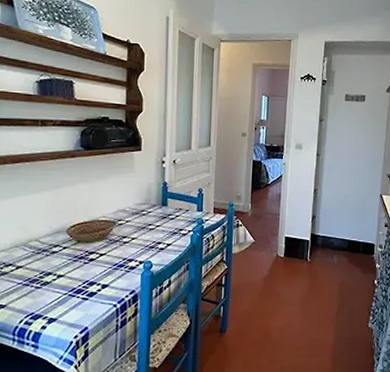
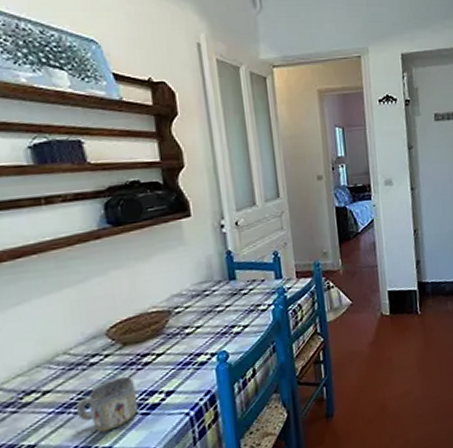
mug: none [38,266,81,306] -> present [76,376,139,433]

